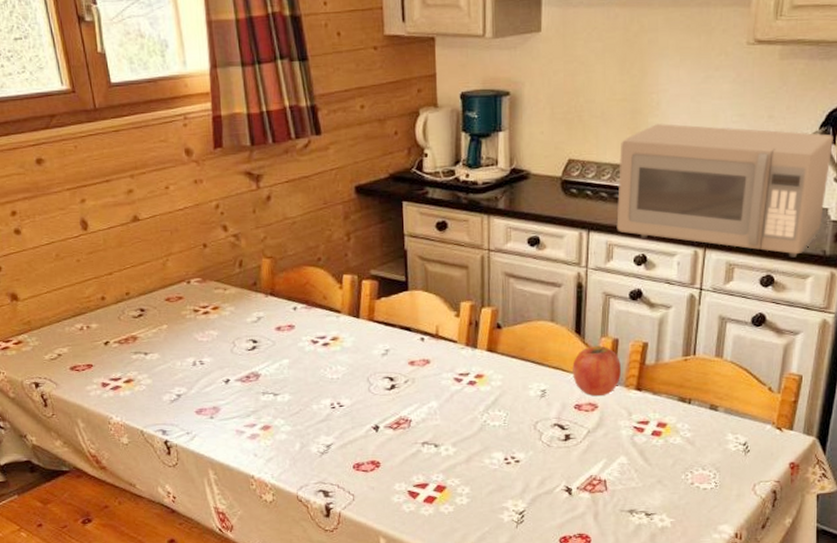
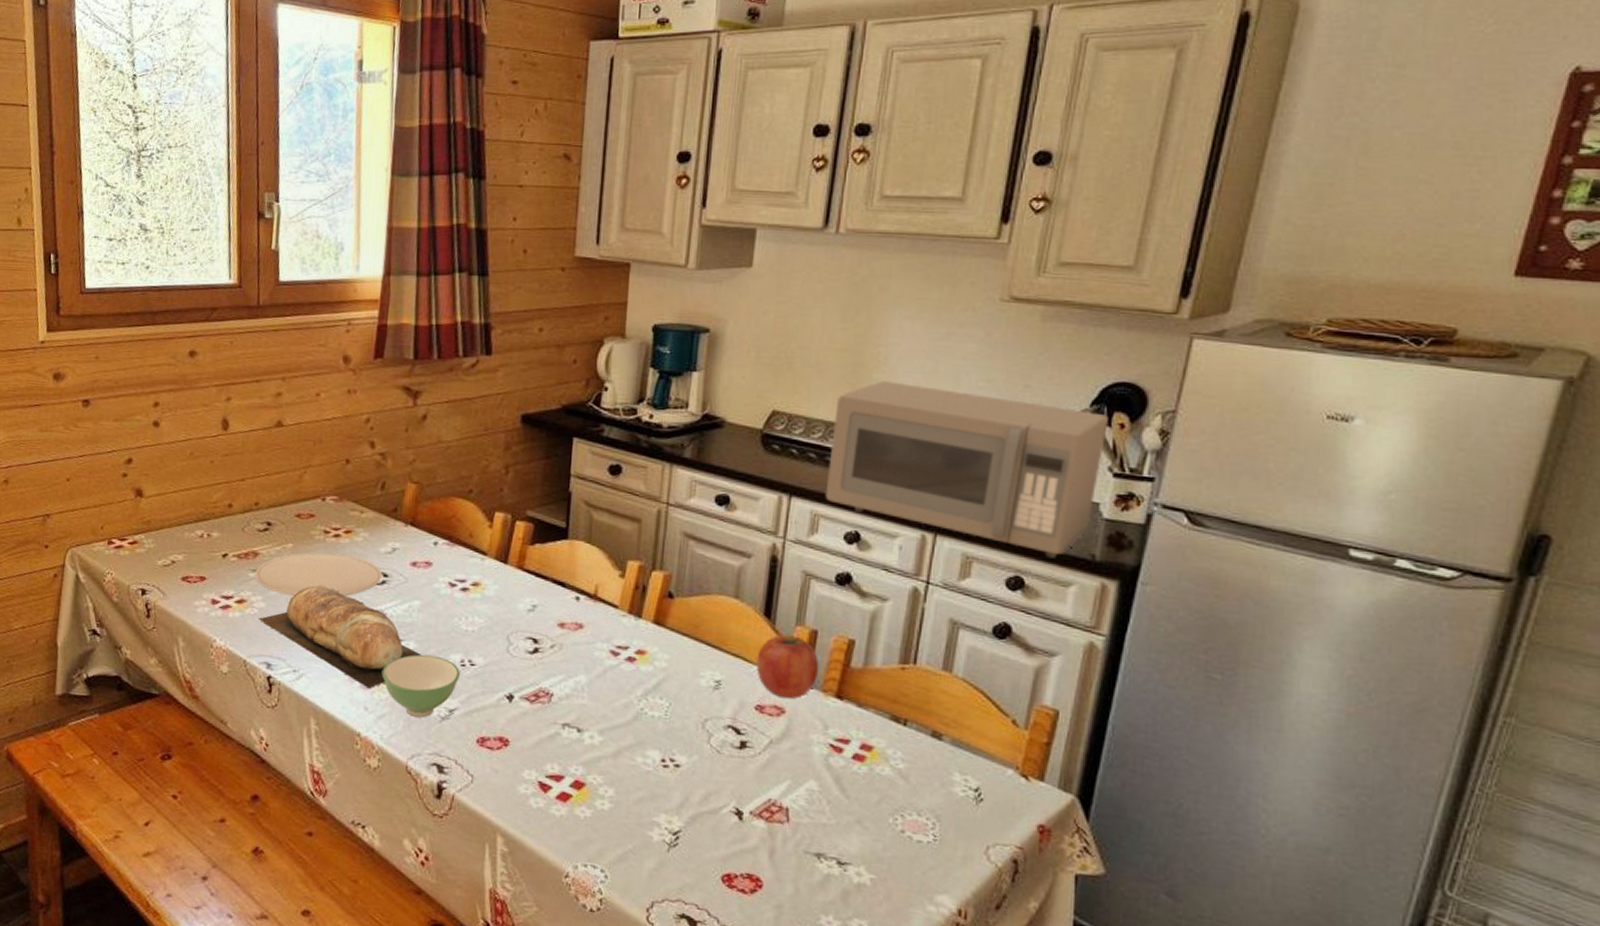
plate: none [137,328,252,370] -> present [254,552,382,596]
bread loaf: none [147,357,296,439] -> present [258,584,421,689]
bowl: none [264,403,332,455] -> present [381,654,460,718]

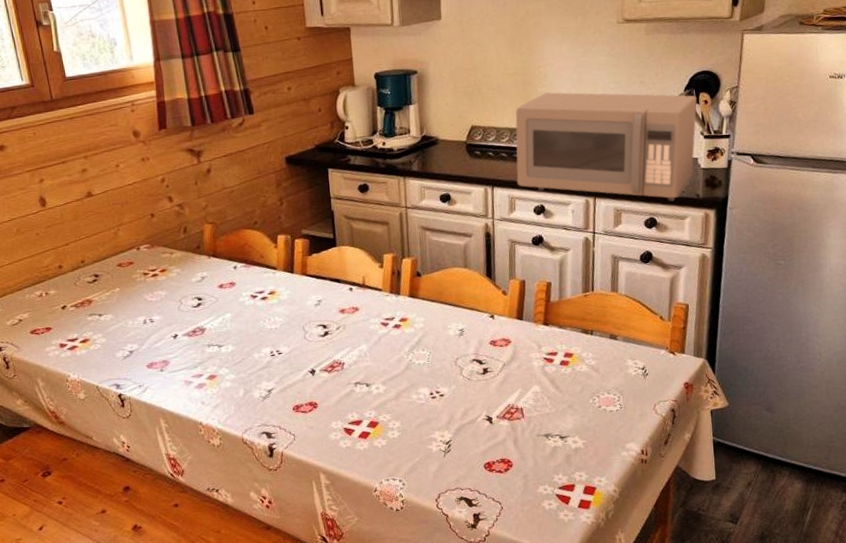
plate: present [254,552,382,596] -> none [92,288,197,329]
bread loaf: present [258,584,421,689] -> none [102,315,239,388]
bowl: present [381,654,460,718] -> none [210,352,272,401]
fruit: present [756,634,820,699] -> none [486,287,530,332]

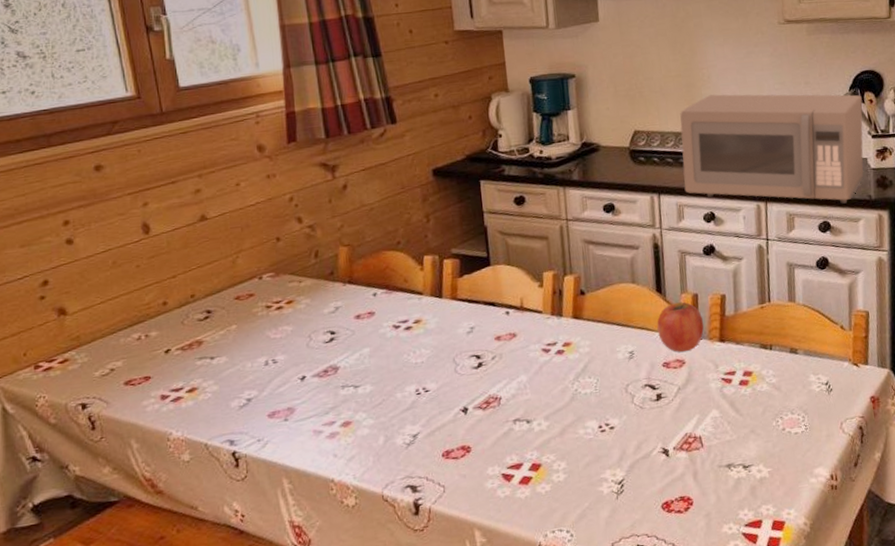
fruit: none [486,287,530,332] -> present [657,301,704,352]

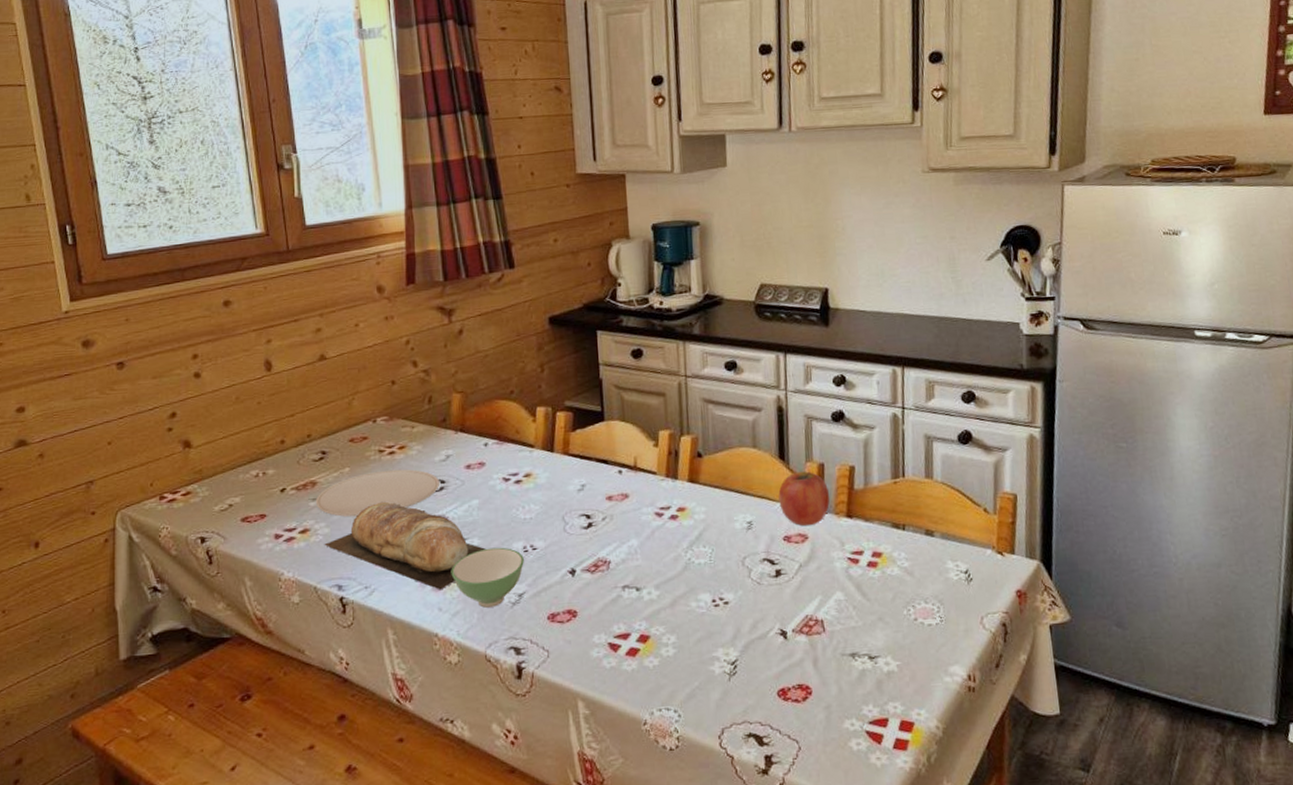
plate: none [202,322,330,374] -> present [315,469,439,517]
bread loaf: none [213,355,379,437] -> present [324,501,486,590]
bowl: none [344,391,417,451] -> present [451,547,524,608]
microwave: present [680,94,864,204] -> none [810,247,1016,373]

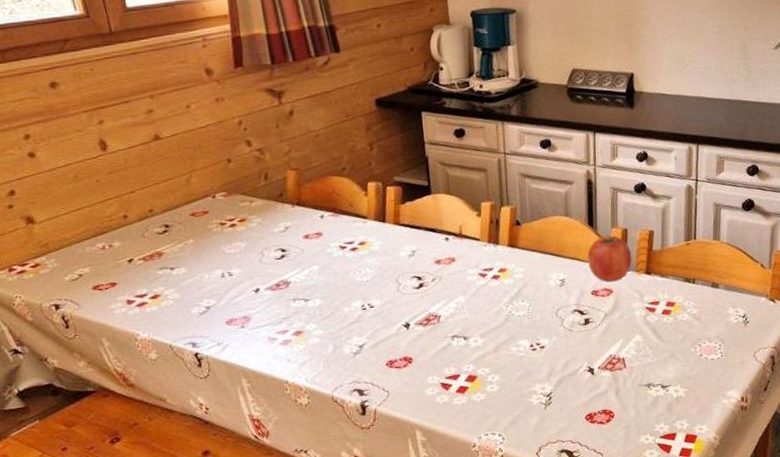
plate: present [315,469,439,517] -> none [163,239,281,284]
bread loaf: present [324,501,486,590] -> none [175,268,328,344]
bowl: present [451,547,524,608] -> none [296,306,363,358]

